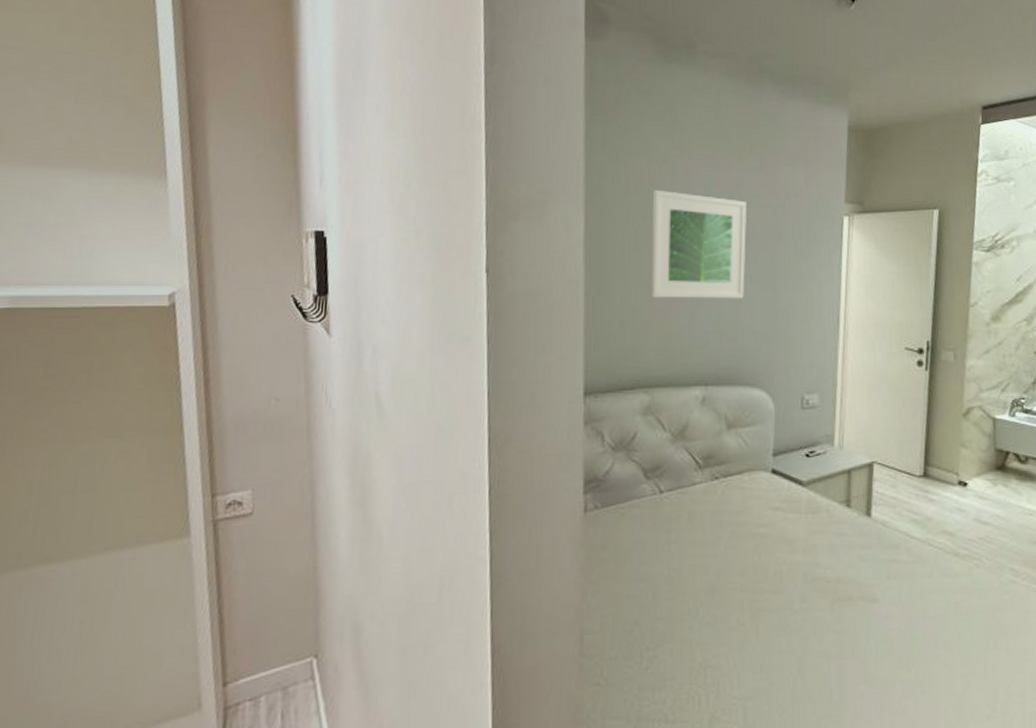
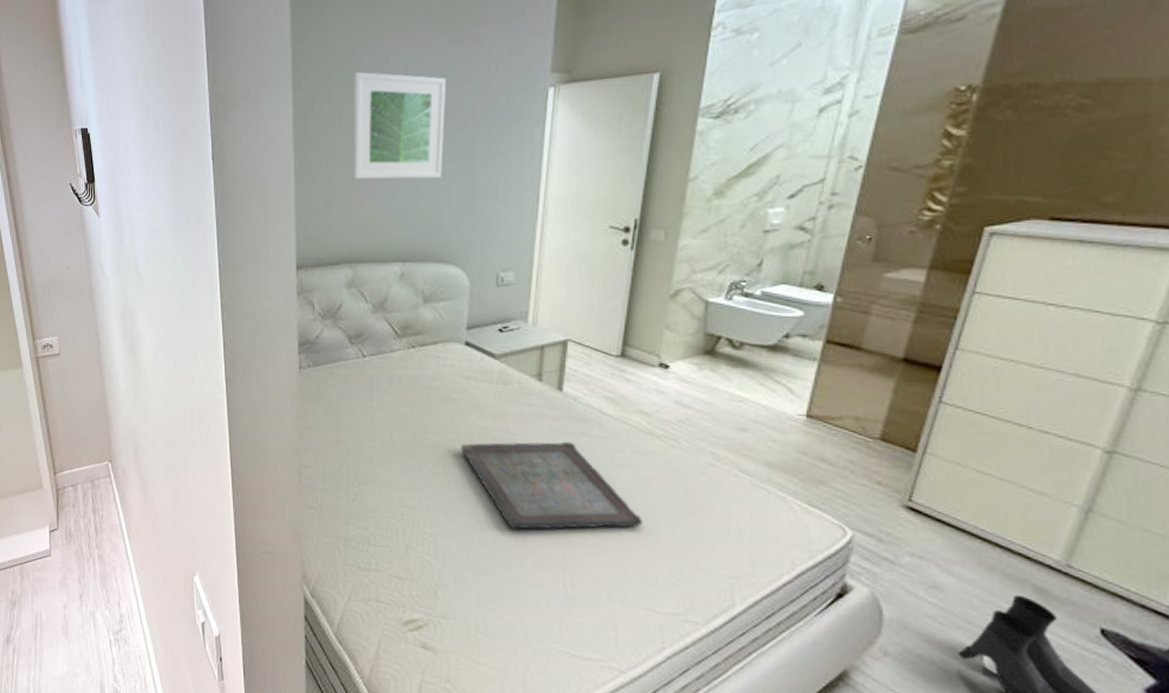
serving tray: none [769,570,956,678] -> present [460,441,643,530]

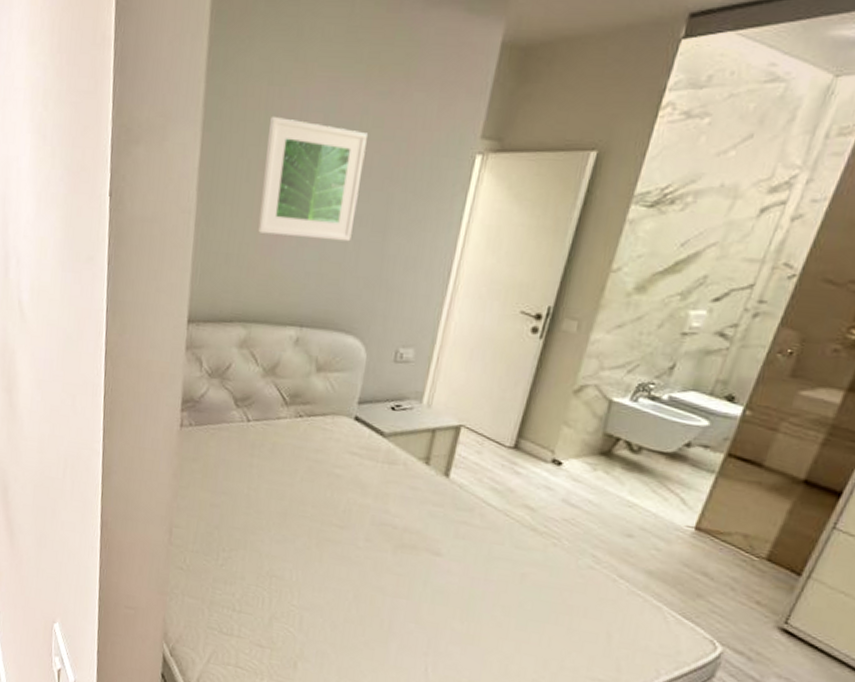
serving tray: present [460,441,643,530] -> none [337,520,513,621]

